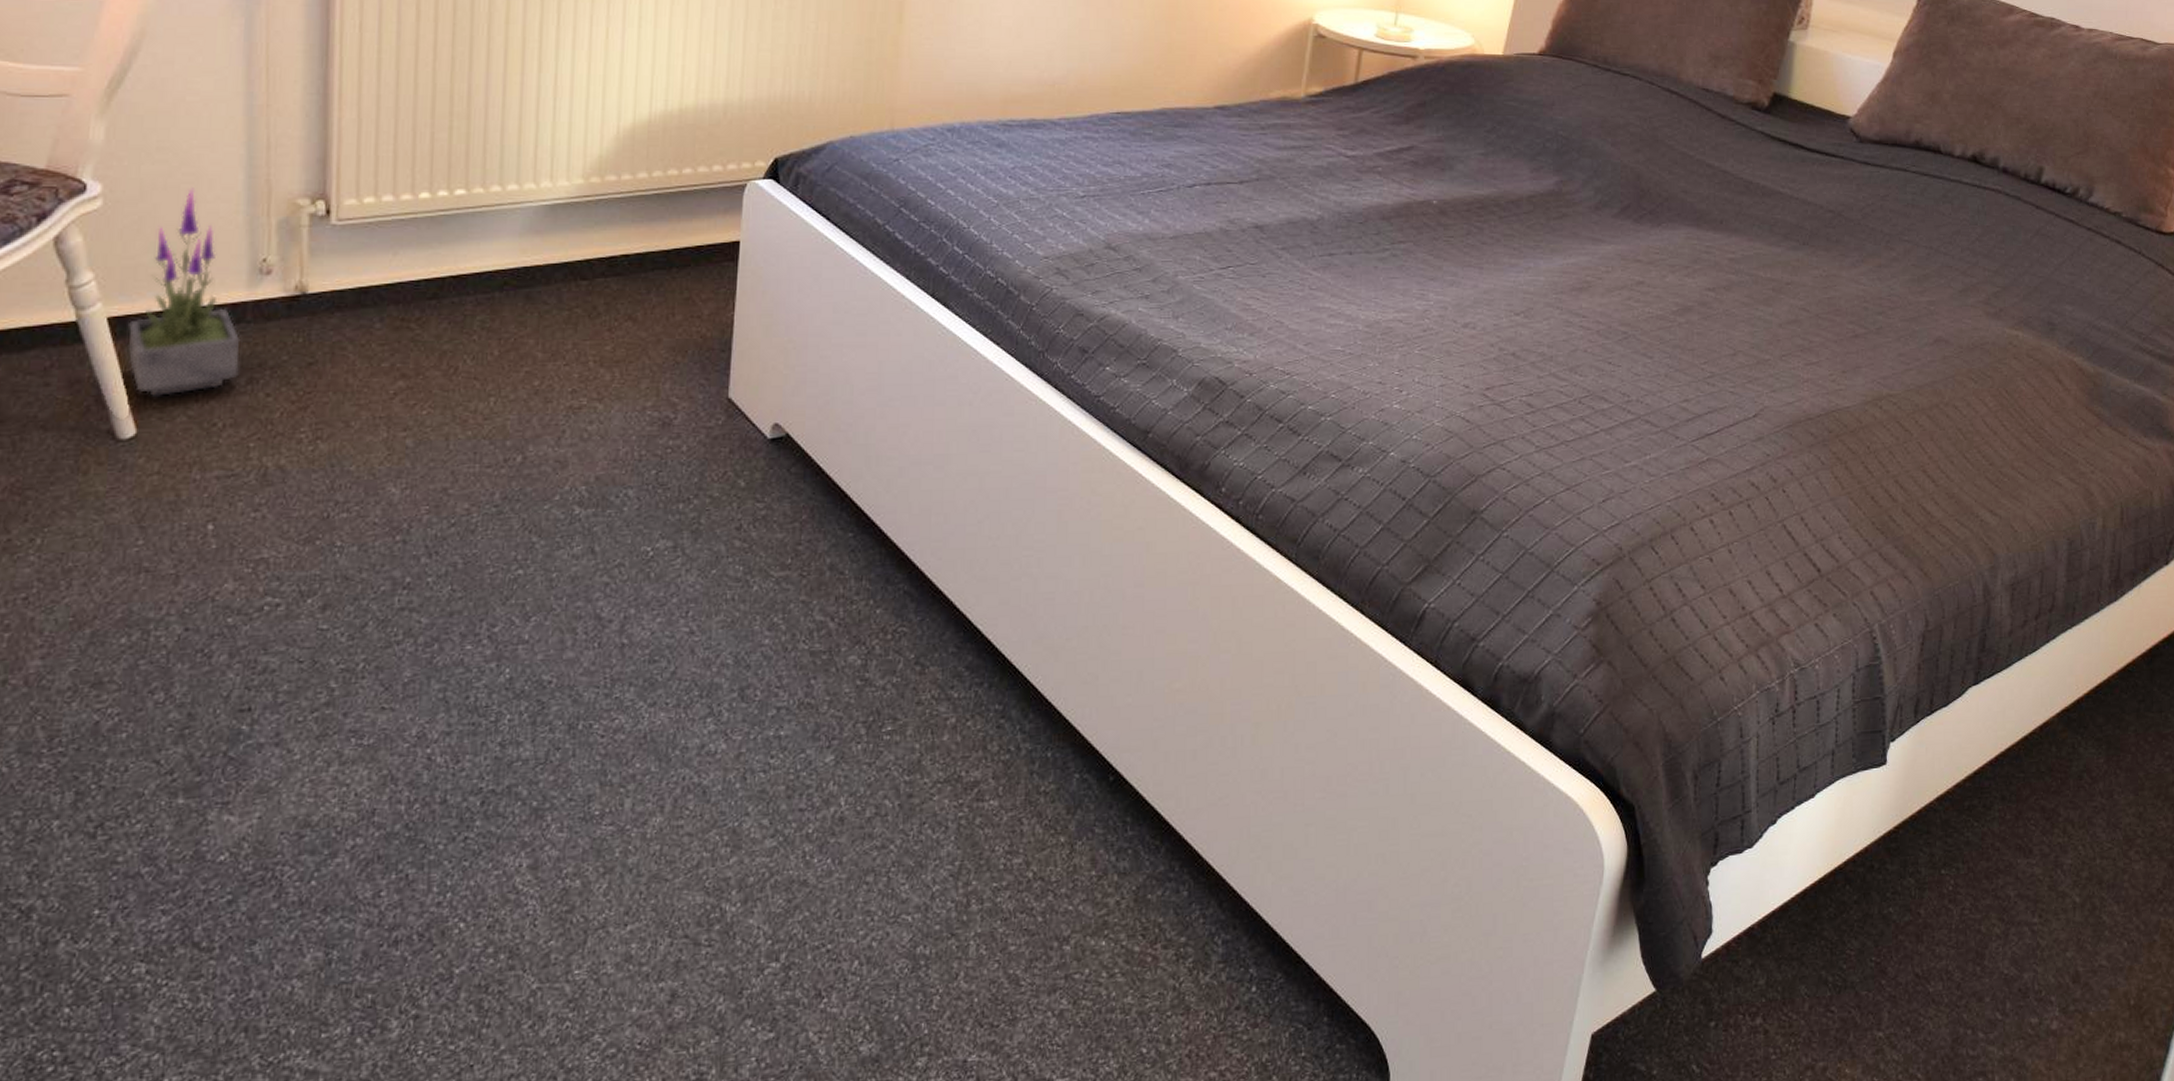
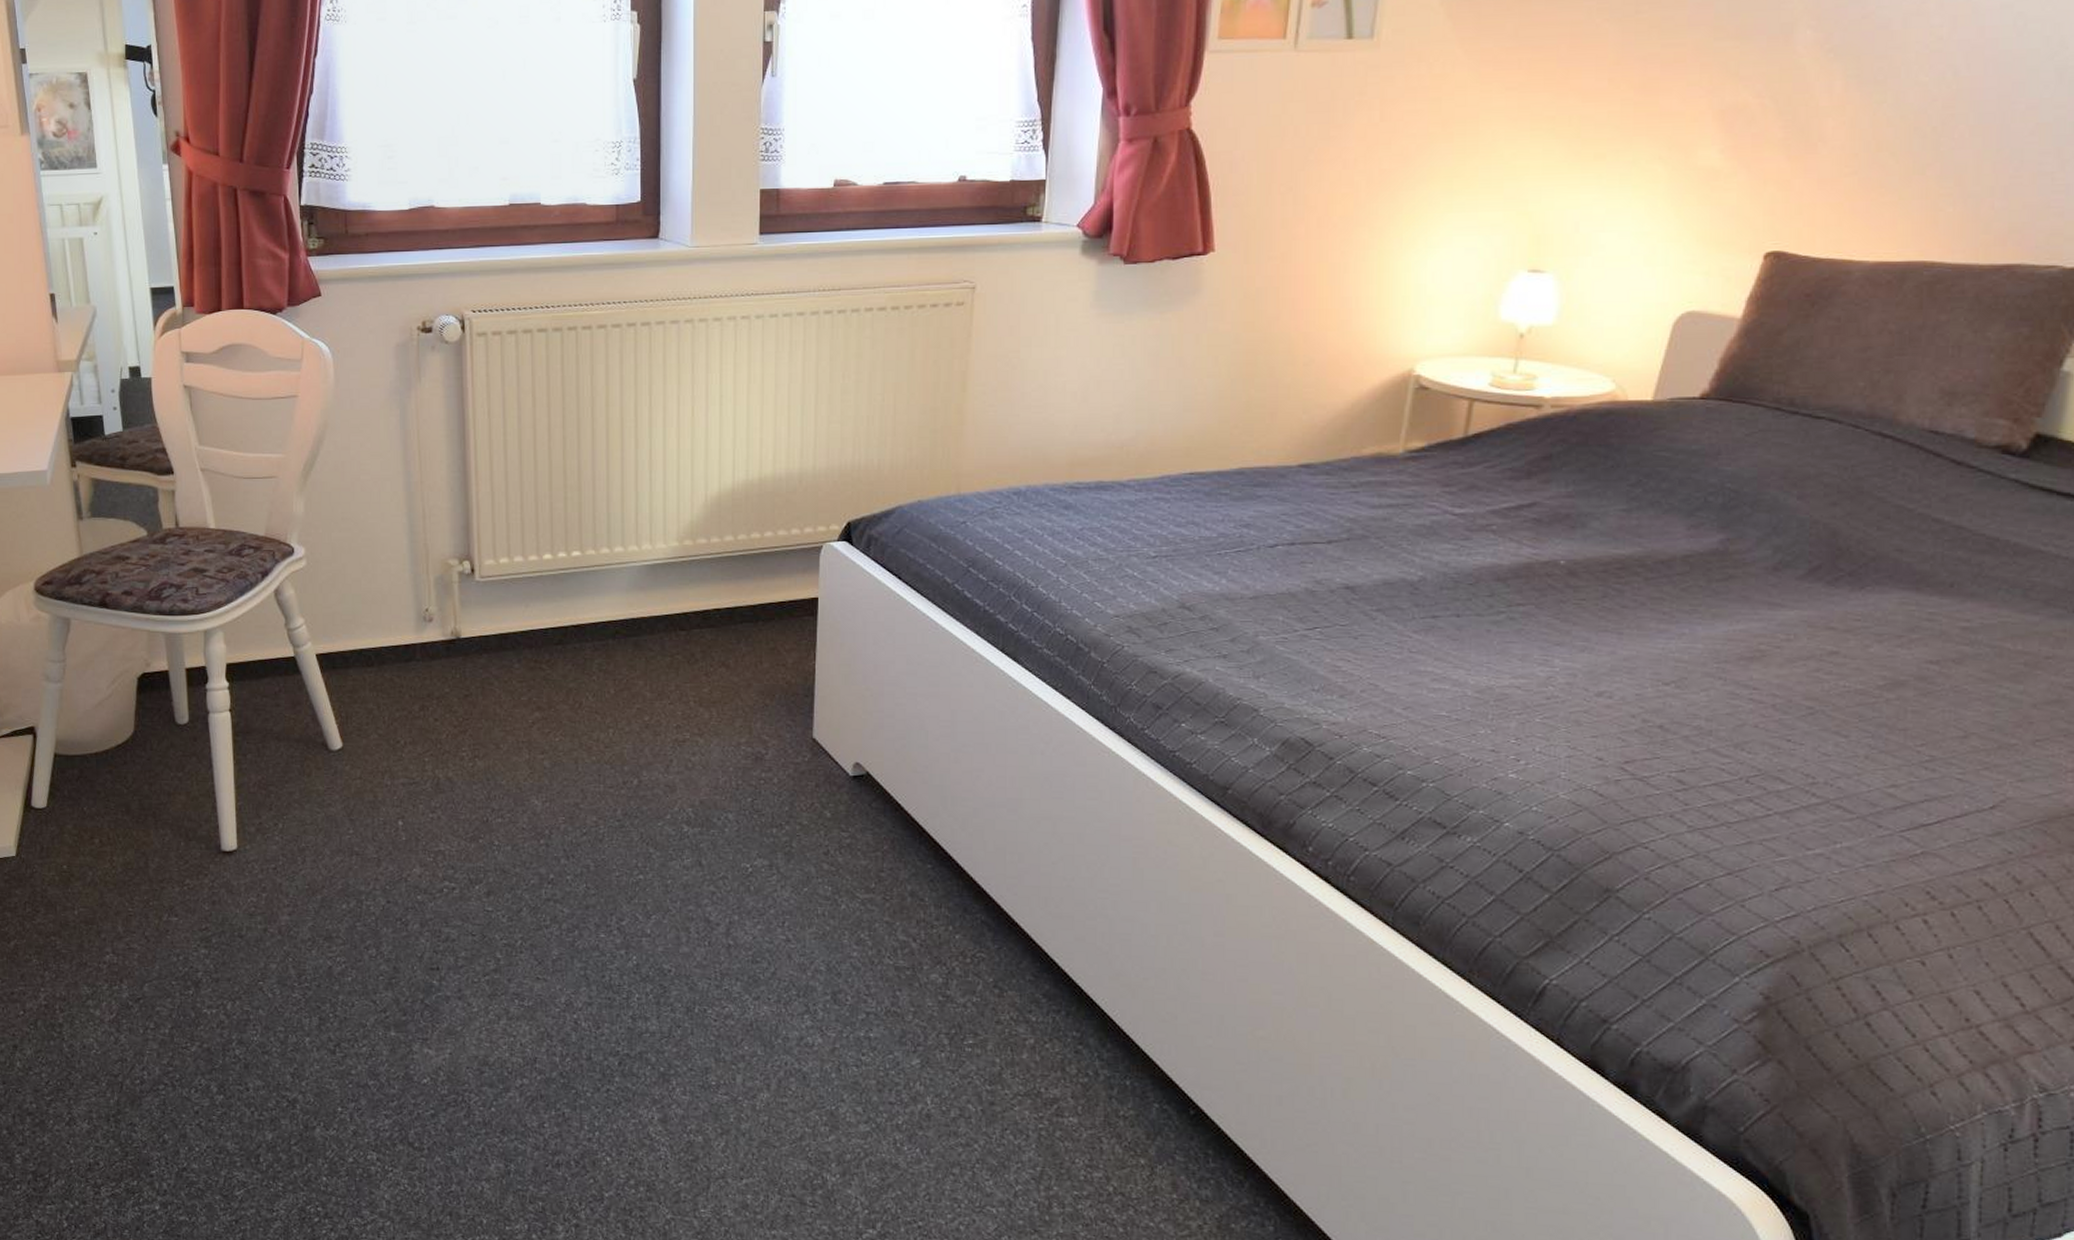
potted plant: present [128,188,241,398] -> none [331,550,413,719]

